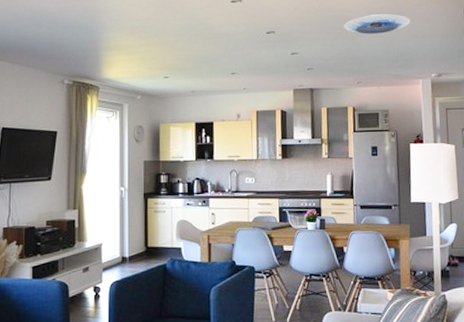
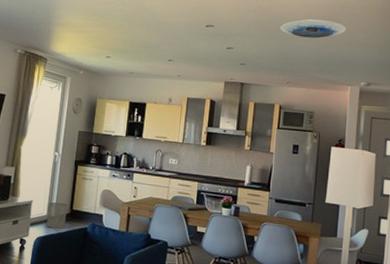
waste bin: none [120,241,142,270] -> present [46,202,68,229]

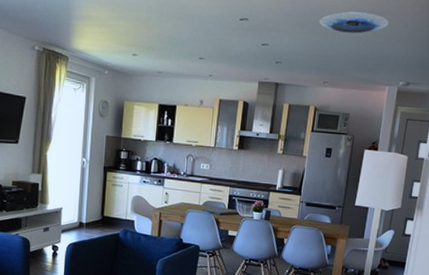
waste bin: present [46,202,68,229] -> none [77,209,99,235]

